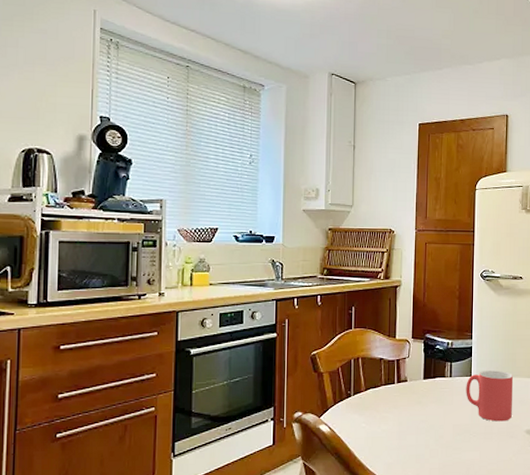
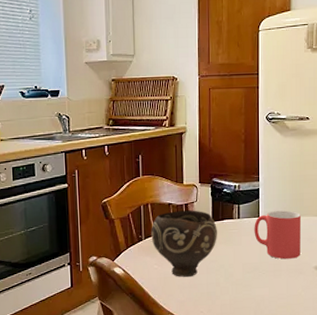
bowl: none [360,366,428,437] -> present [151,210,217,277]

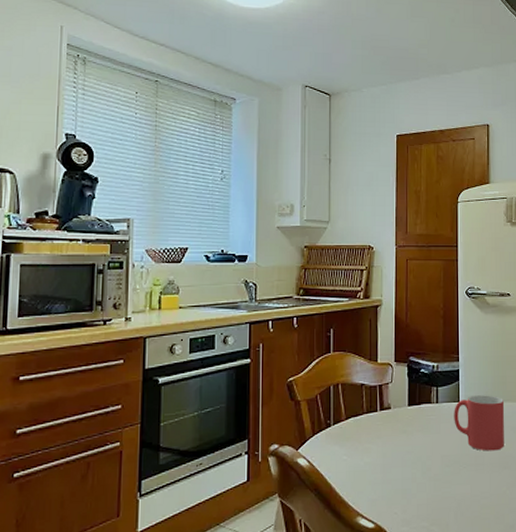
bowl: present [151,210,217,277] -> none [341,392,414,471]

